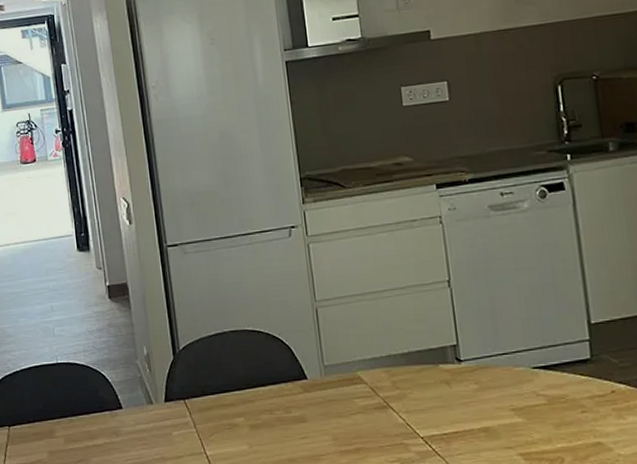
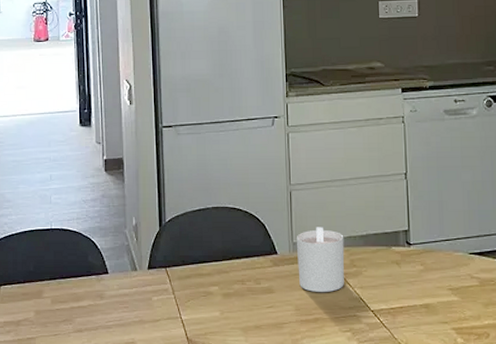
candle: none [327,346,387,420] -> present [296,227,345,293]

